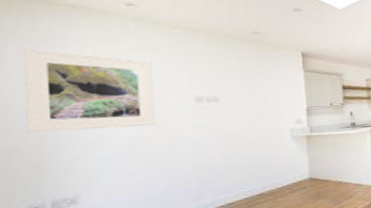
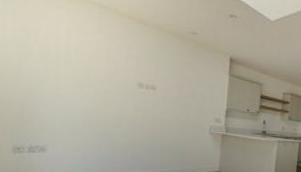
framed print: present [21,48,155,133] -> none [16,20,108,101]

